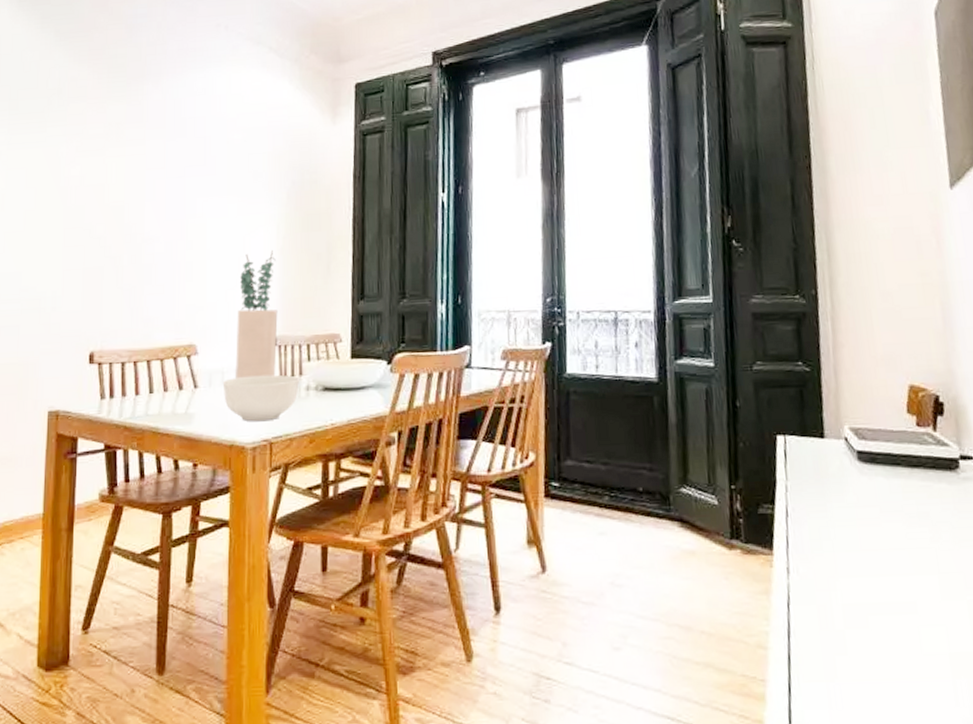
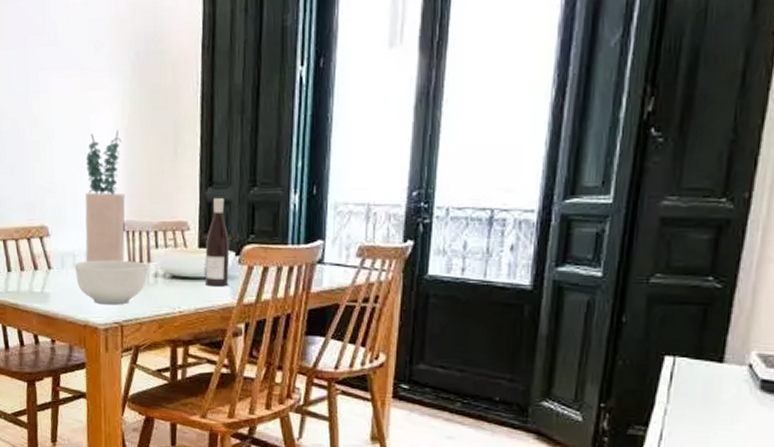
bottle: none [357,309,382,397] -> present [205,197,230,287]

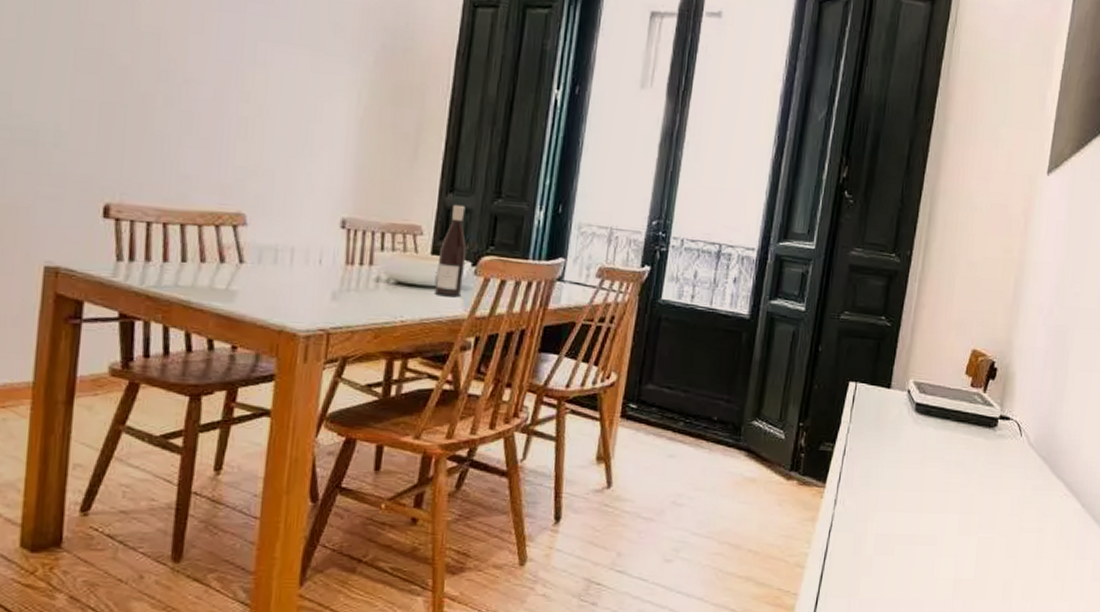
bowl: present [74,260,149,305] -> none [275,257,370,310]
vase: present [85,130,125,263] -> none [292,119,353,262]

